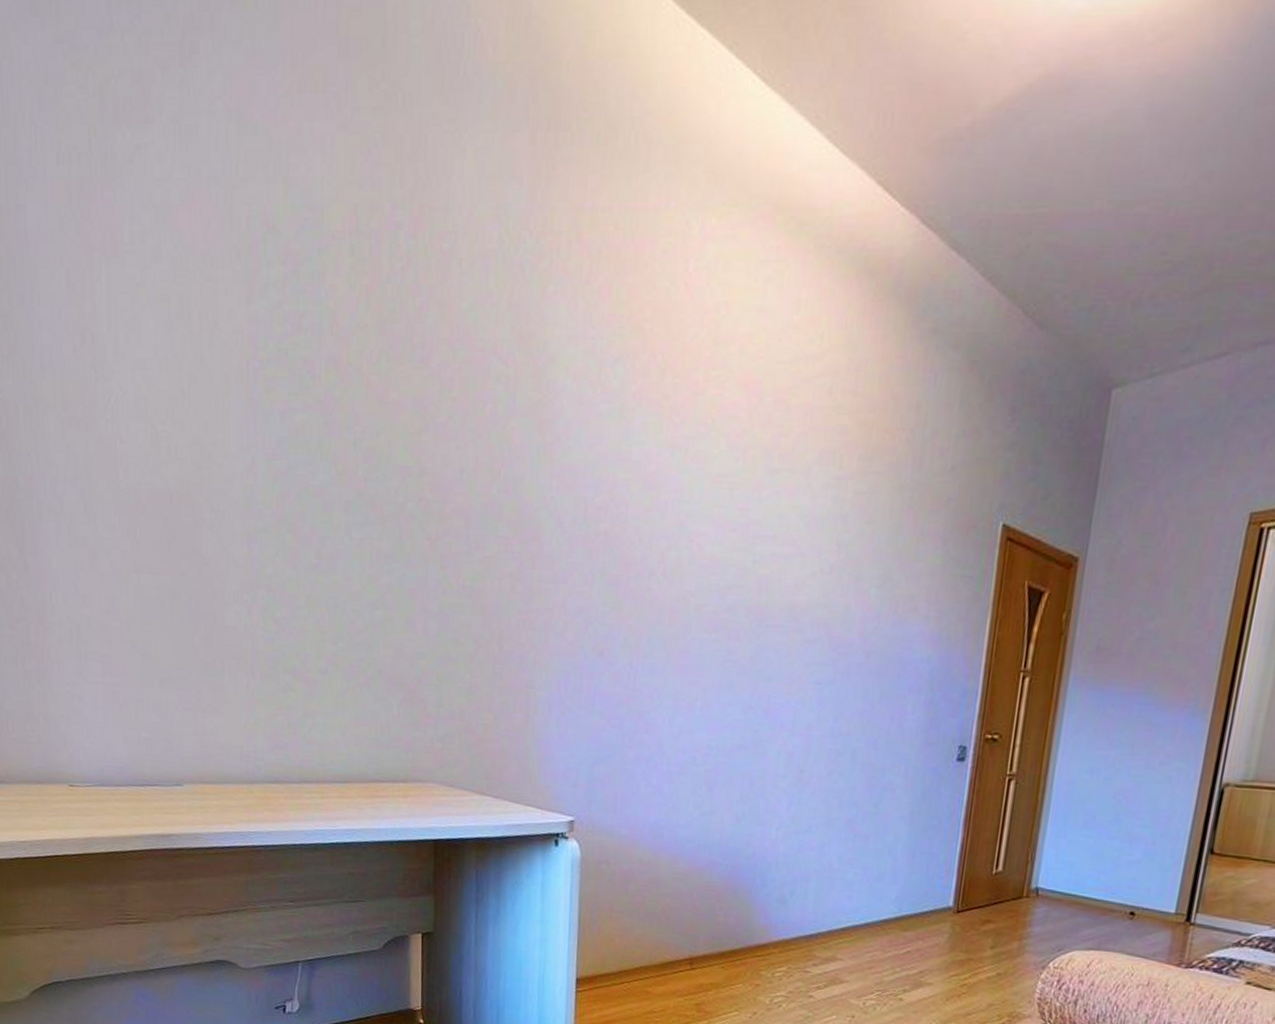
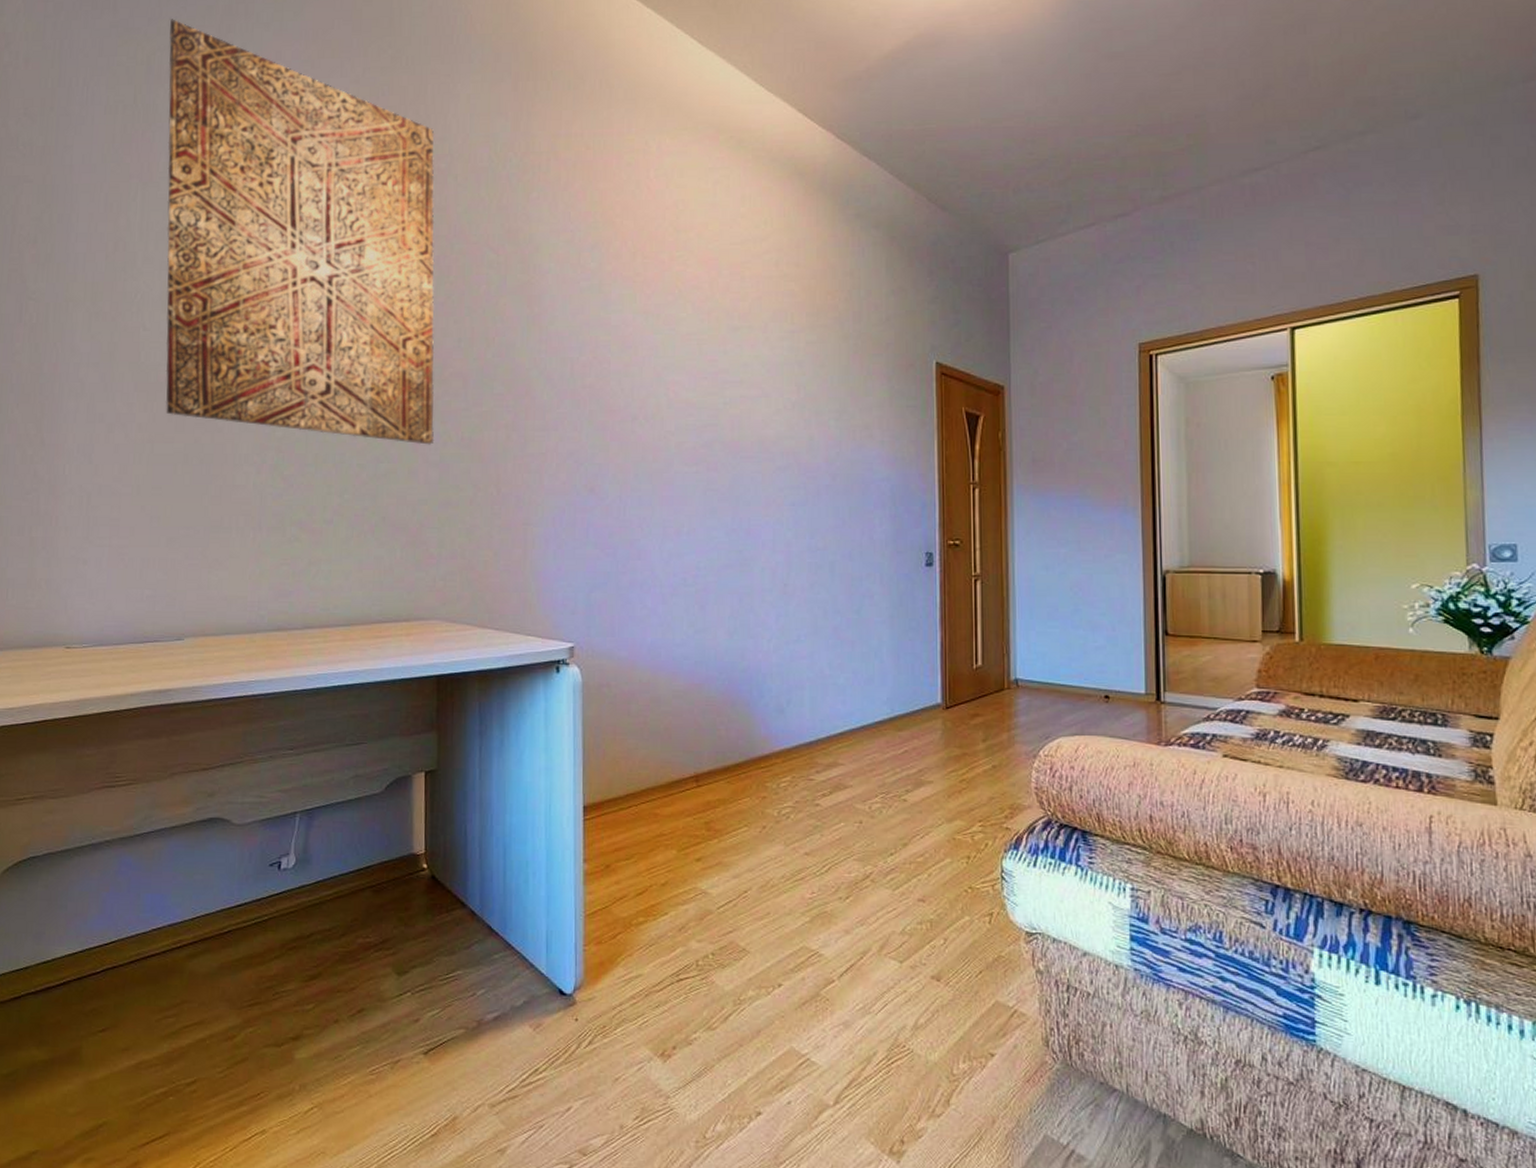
wall art: none [123,32,436,592] -> present [165,19,435,445]

